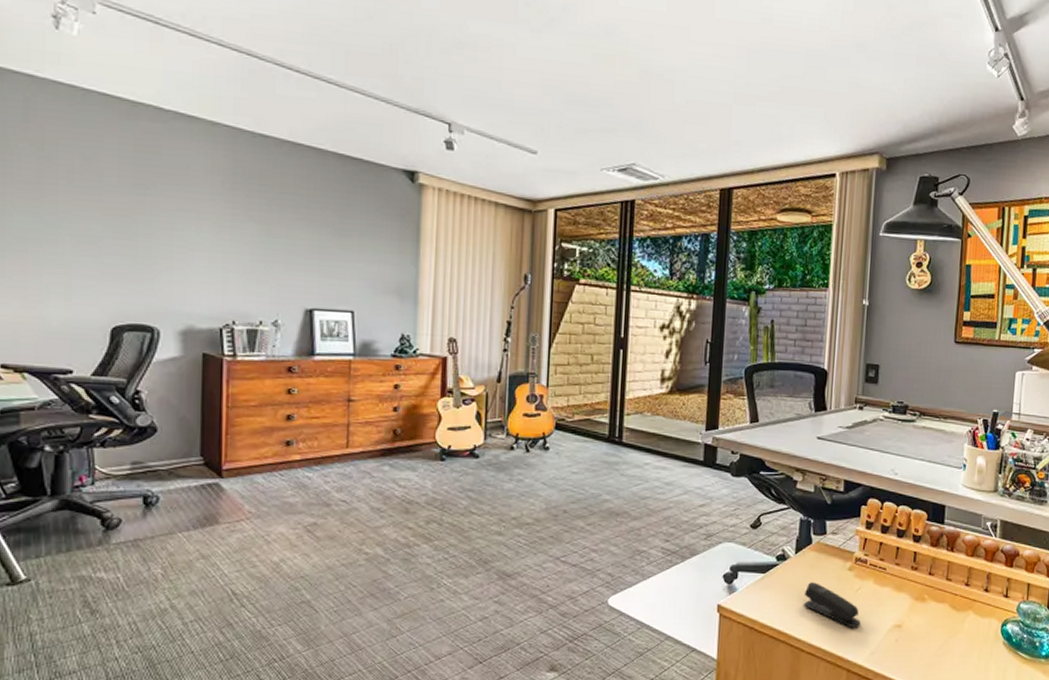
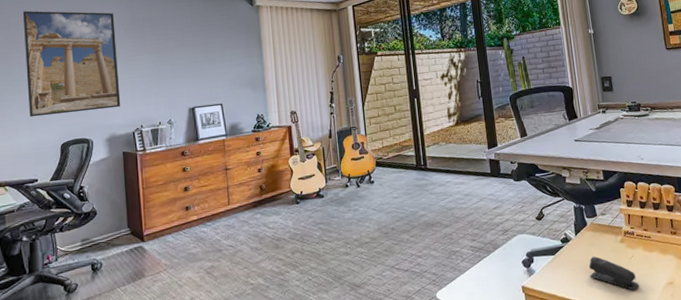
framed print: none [65,125,207,291] -> present [22,10,121,118]

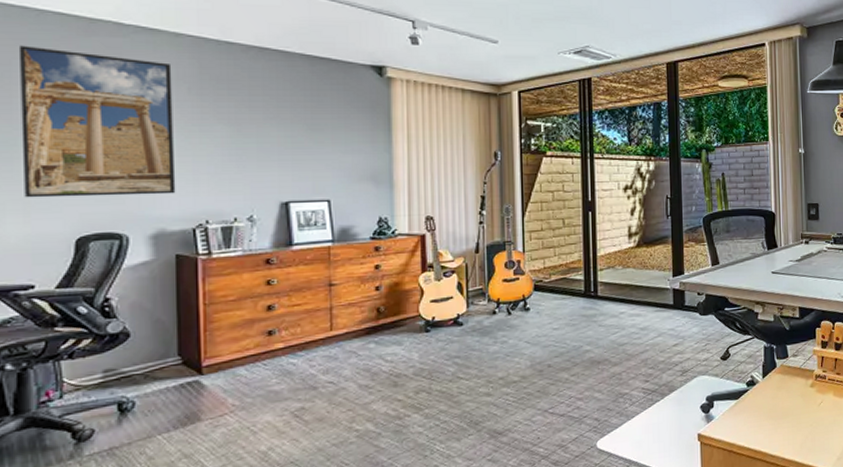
stapler: present [588,256,639,290] -> none [774,402,826,438]

